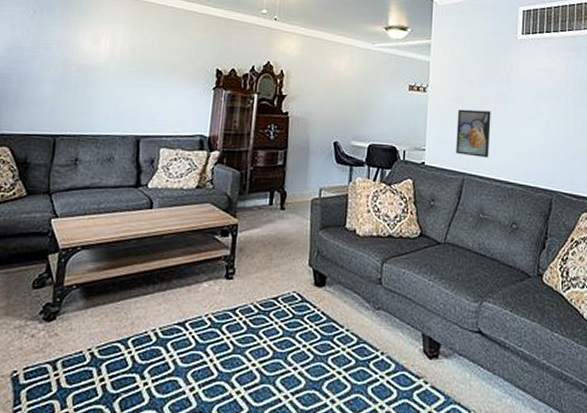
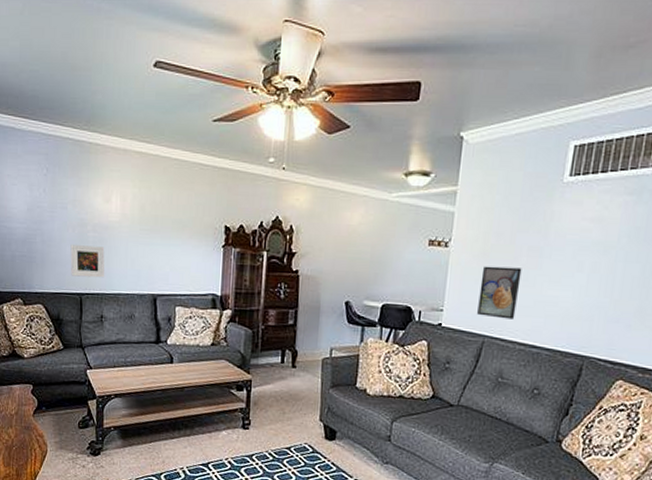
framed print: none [46,85,88,119] -> present [70,245,105,278]

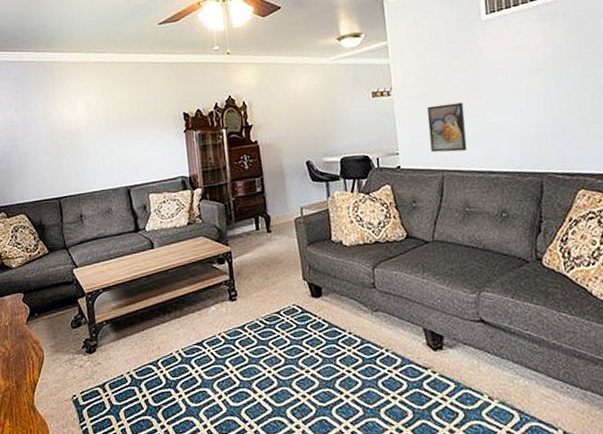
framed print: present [70,245,105,278] -> none [45,151,79,183]

